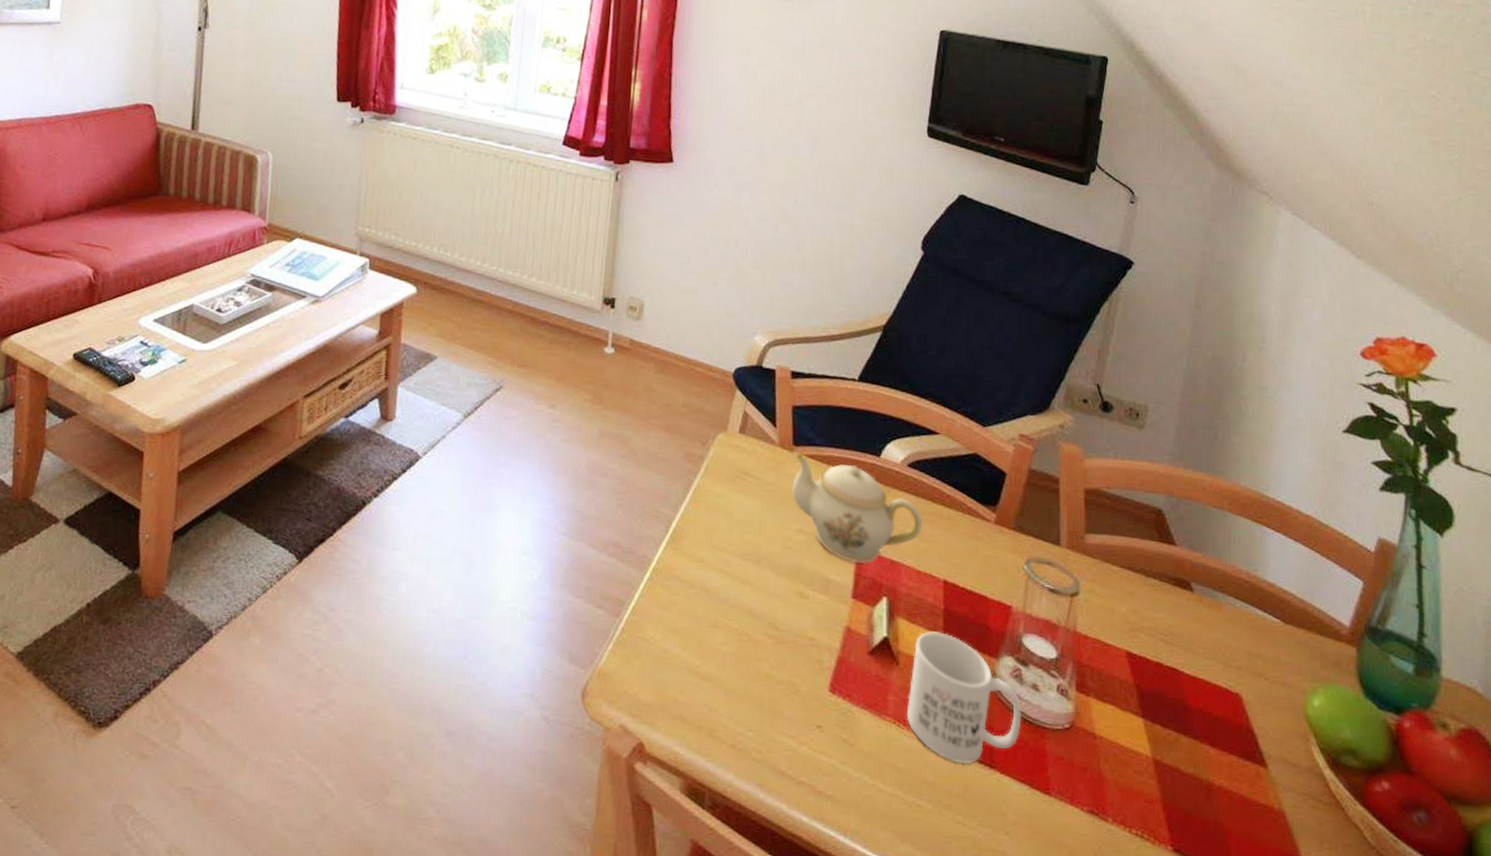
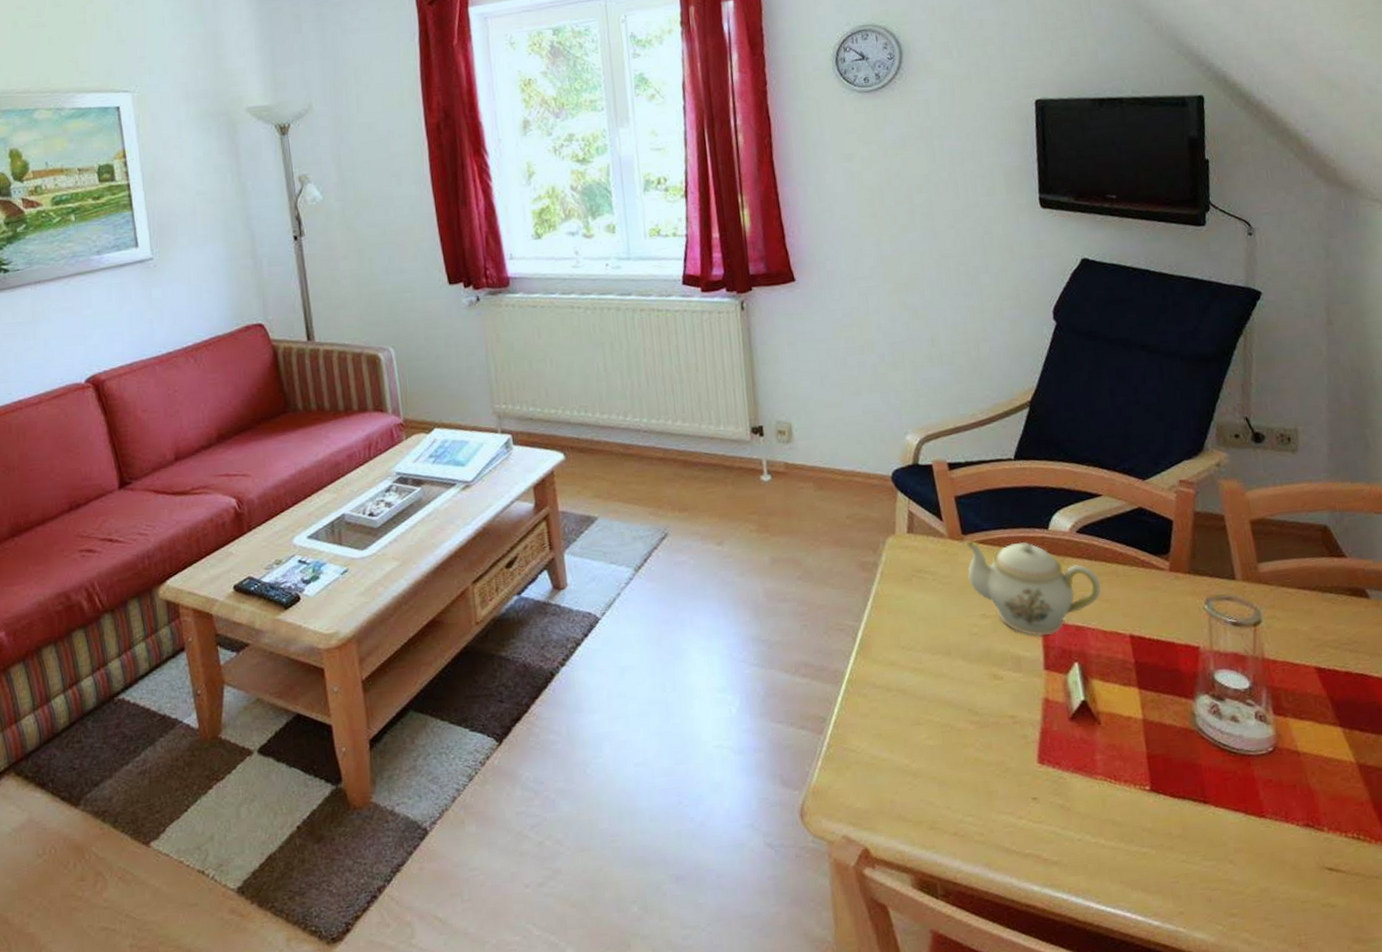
mug: present [907,631,1022,764] -> none [1112,685,1228,806]

